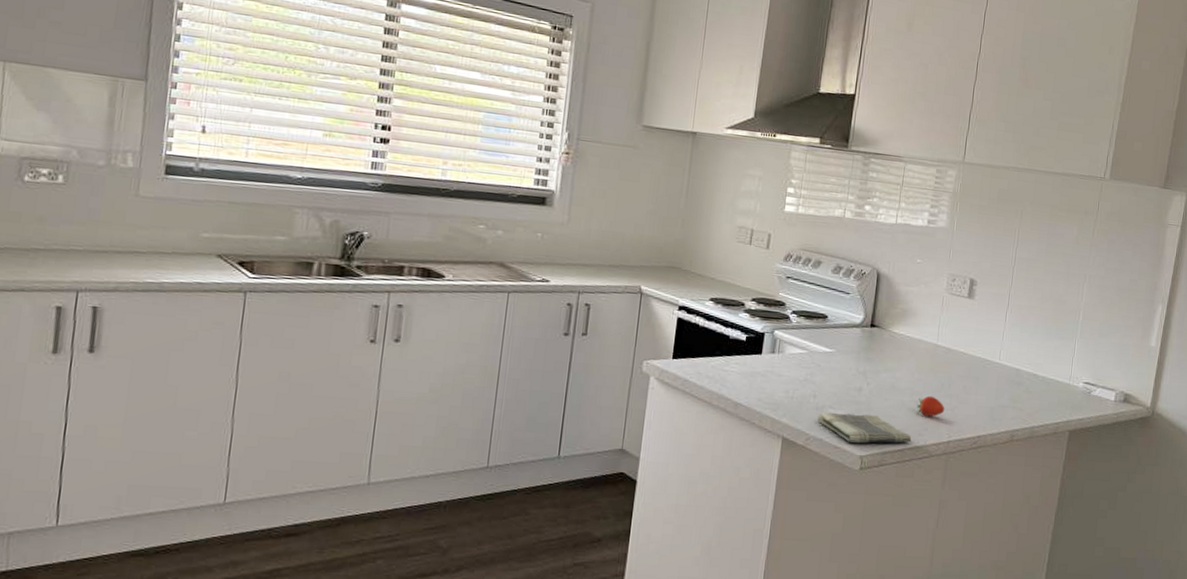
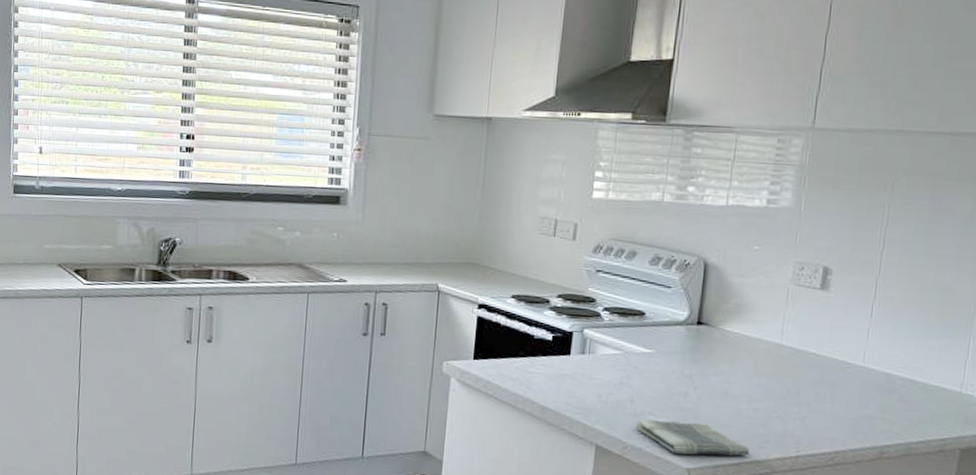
fruit: present [916,395,945,418] -> none [755,403,792,428]

